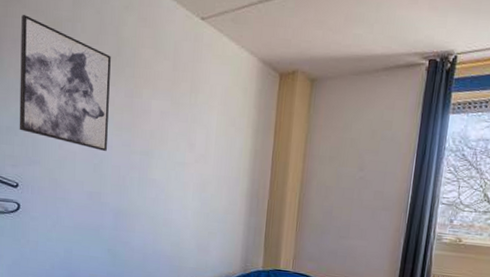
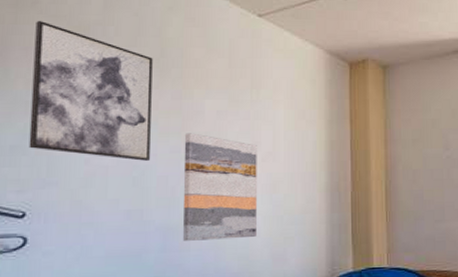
wall art: none [130,129,192,228] -> present [183,133,257,241]

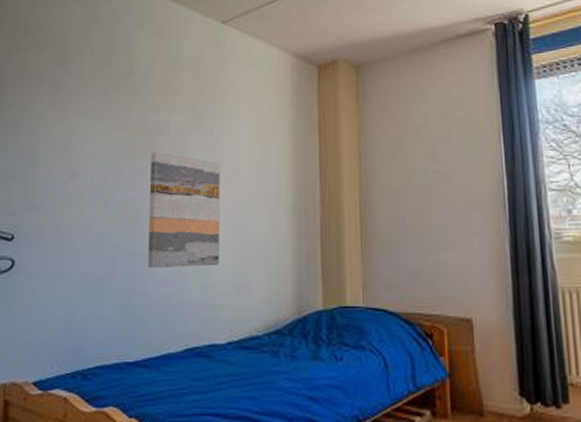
wall art: present [29,20,153,161] -> none [18,48,123,183]

